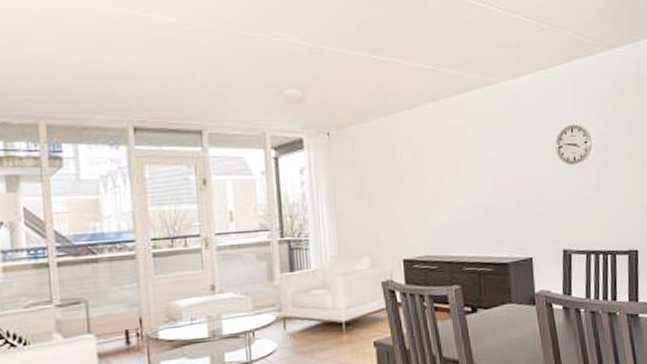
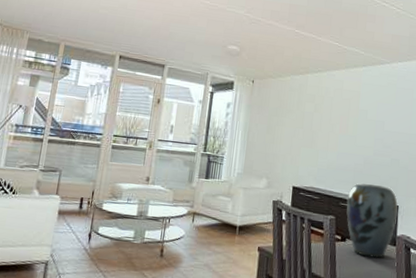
vase: none [471,237,533,325] -> present [346,183,398,258]

